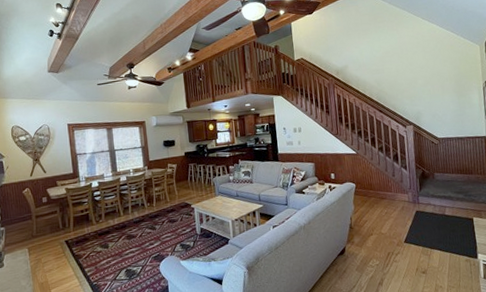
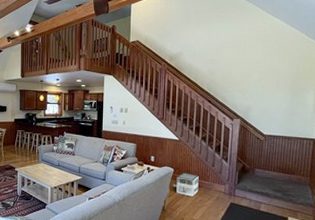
architectural model: none [356,186,383,210] -> present [172,173,199,197]

